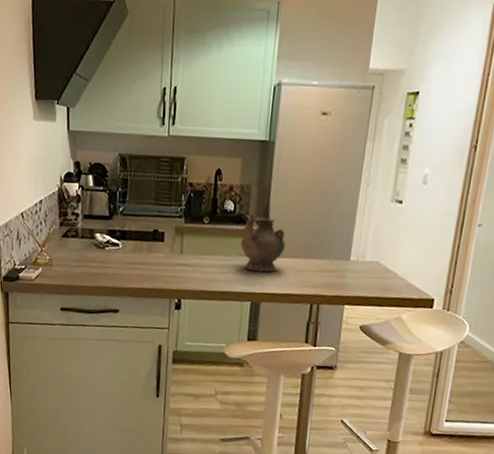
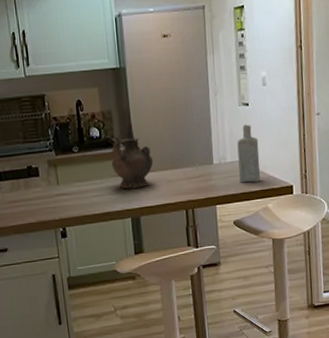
bottle: none [375,223,406,288] -> present [237,124,261,183]

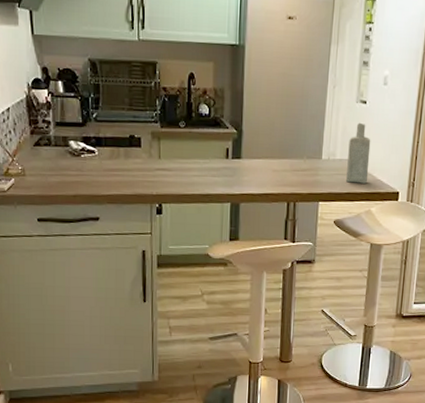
ceremonial vessel: present [111,122,154,189] -> none [217,104,261,174]

